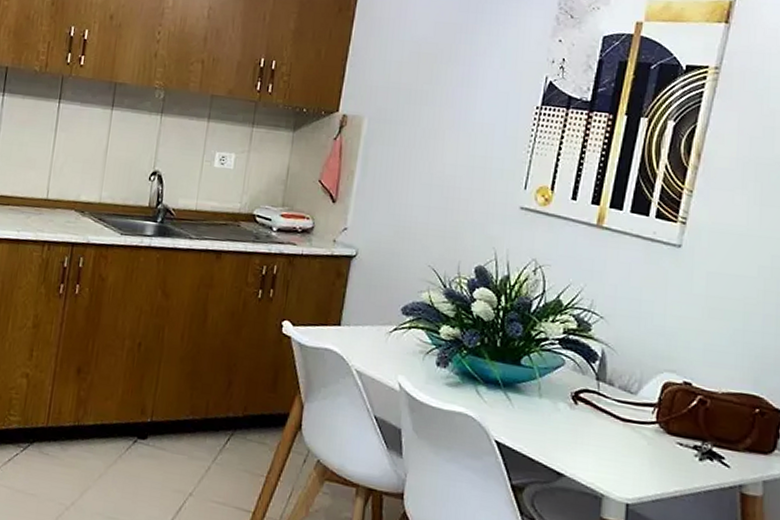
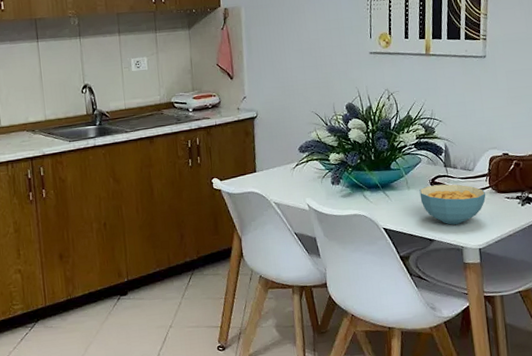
cereal bowl: none [554,399,650,463] -> present [419,184,486,225]

